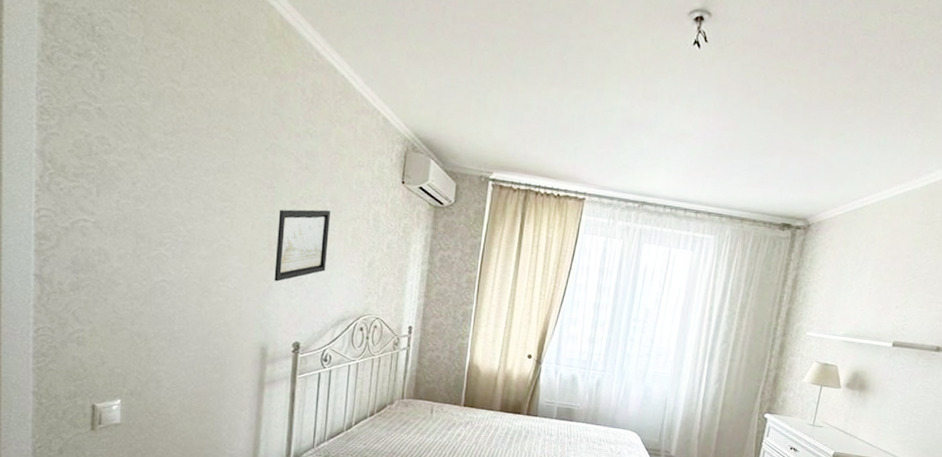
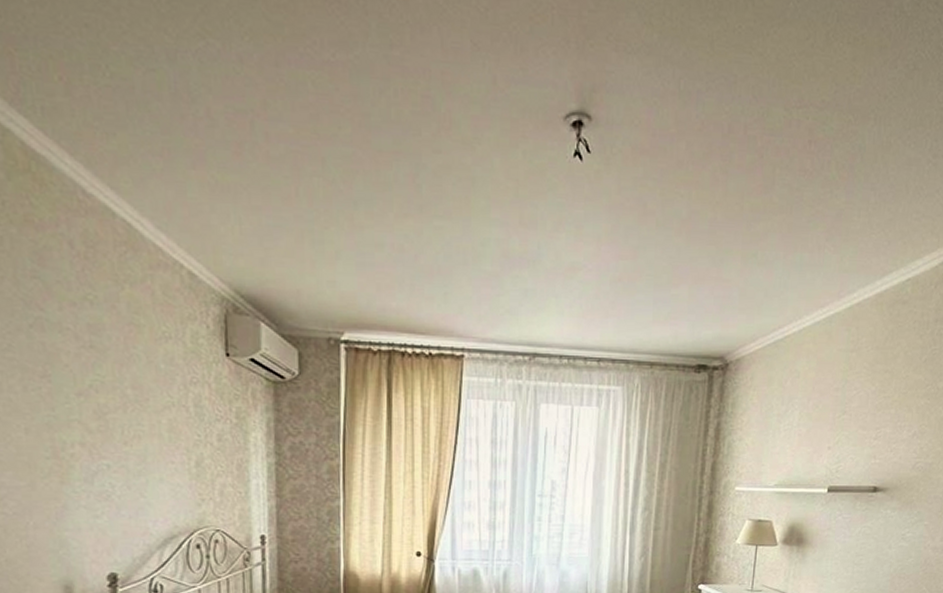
wall art: present [274,209,330,282] -> none [61,399,138,499]

